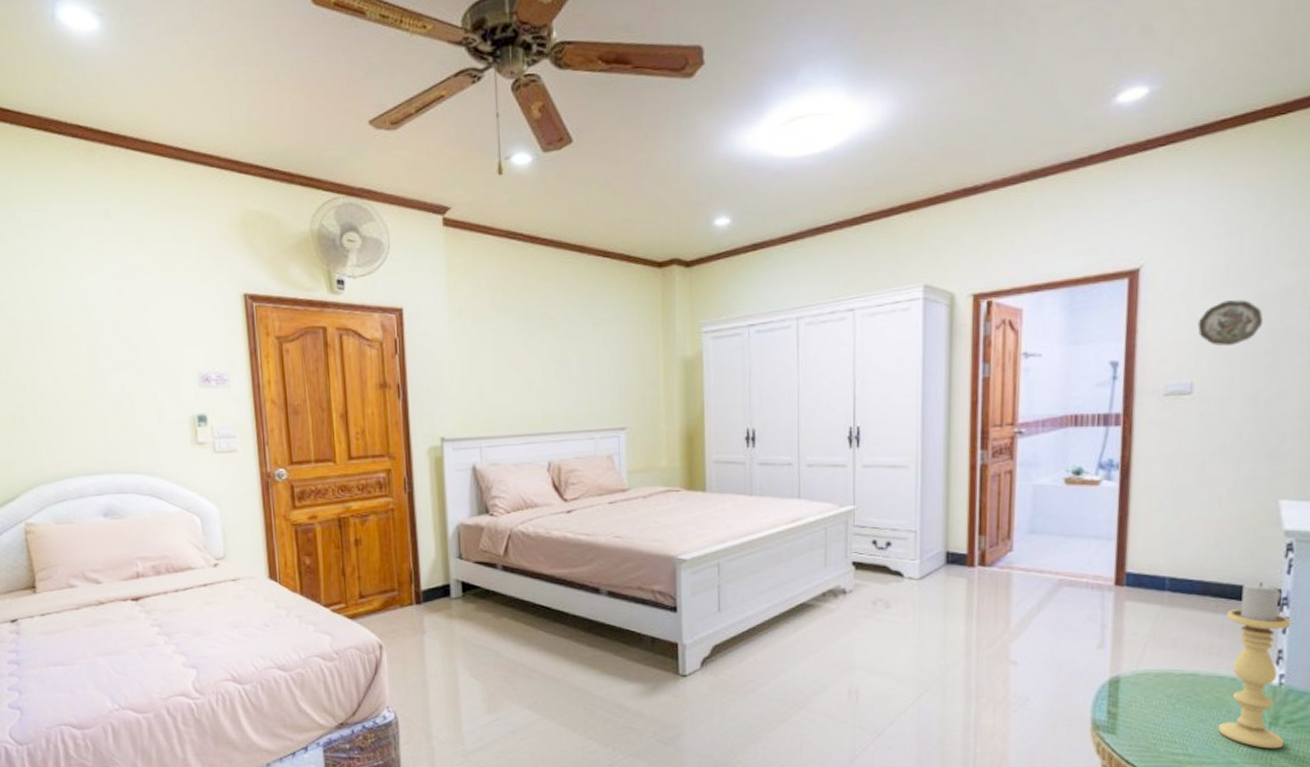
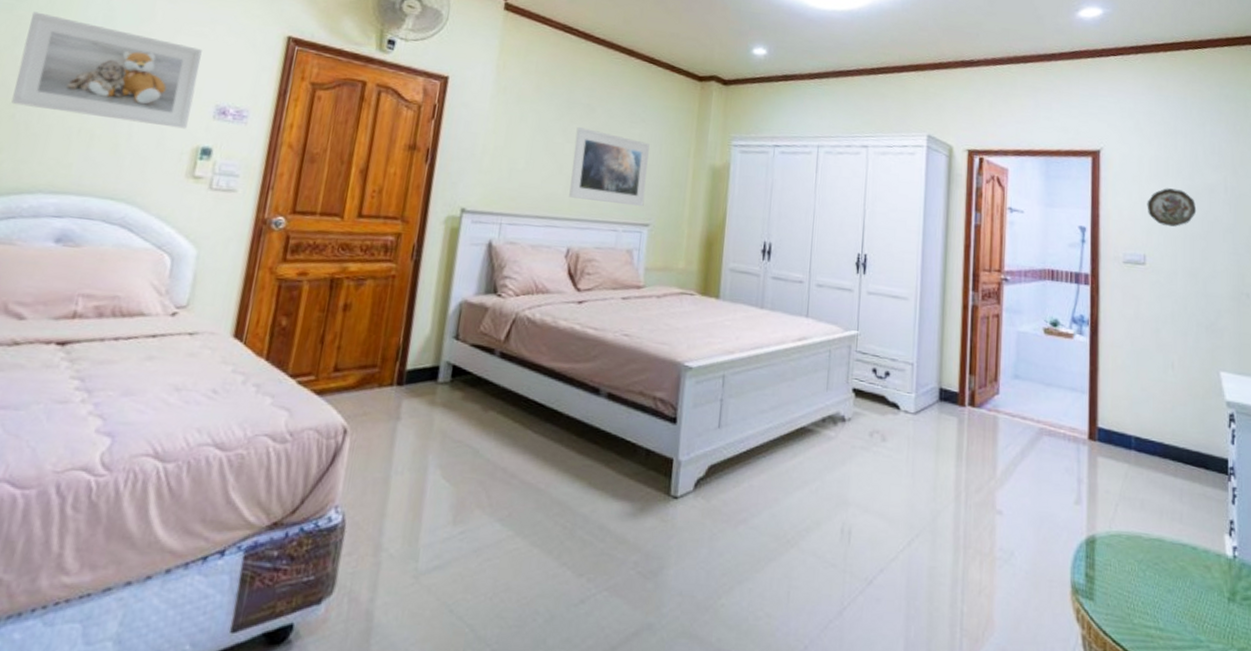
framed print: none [20,310,179,401] -> present [11,11,202,129]
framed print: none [538,339,618,412] -> present [569,127,650,207]
candle holder: present [1217,581,1291,749] -> none [1184,449,1243,628]

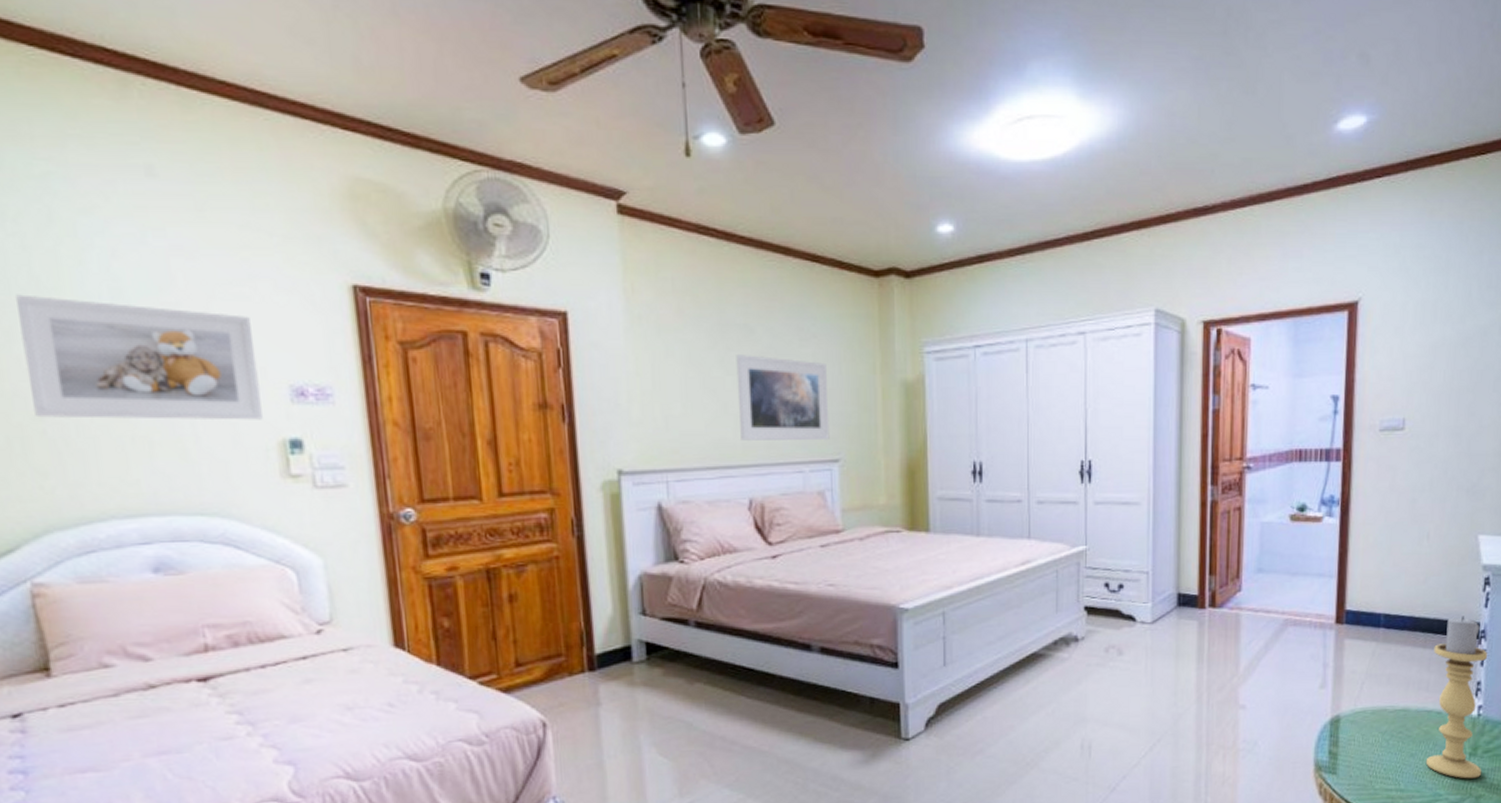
decorative plate: present [1147,188,1197,227] -> none [1409,337,1466,382]
candle holder: none [1184,449,1243,628] -> present [1425,615,1488,779]

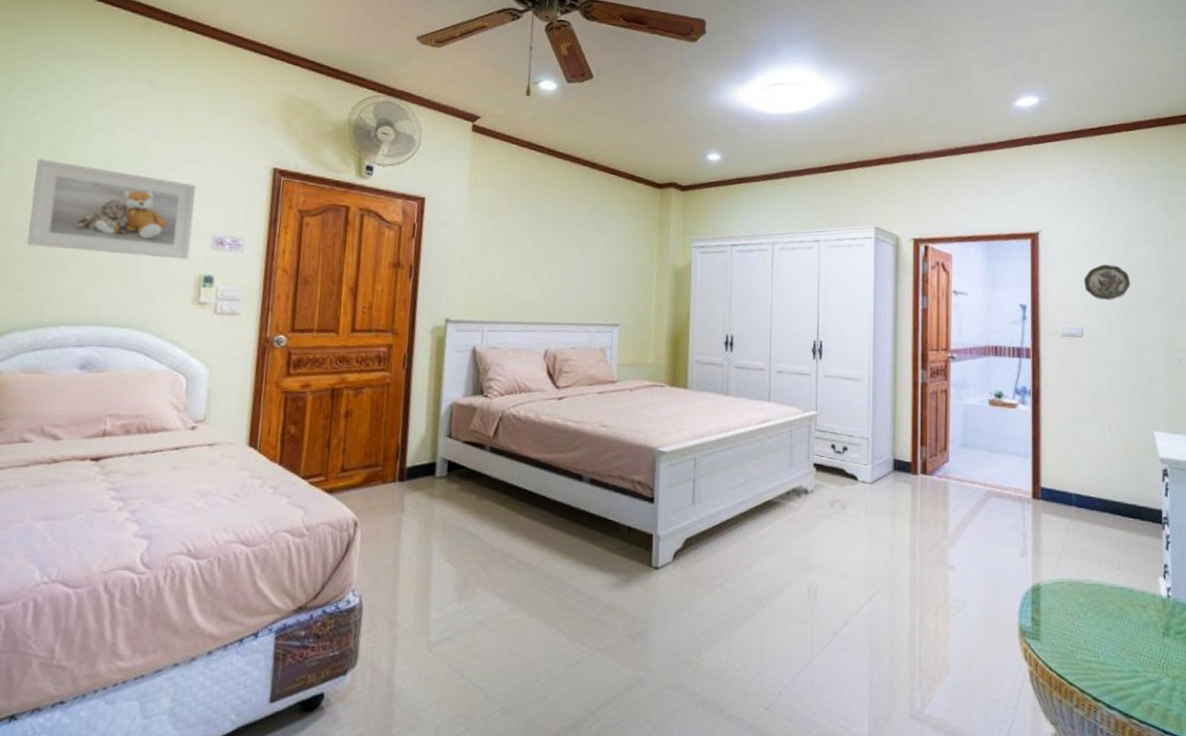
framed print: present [736,355,830,441] -> none [544,238,616,309]
decorative plate: none [1409,337,1466,382] -> present [1084,264,1131,300]
candle holder: present [1425,615,1488,779] -> none [1122,502,1176,659]

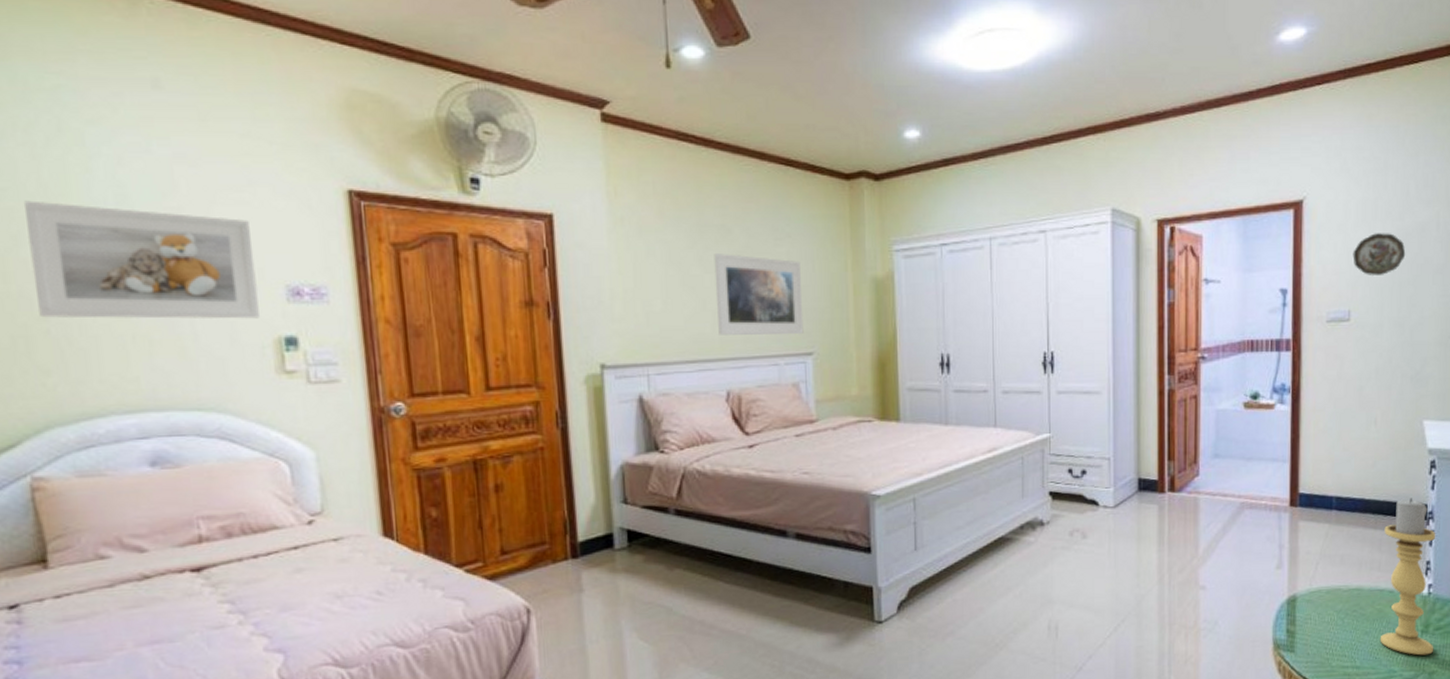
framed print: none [544,238,616,309] -> present [714,254,804,335]
candle holder: none [1122,502,1176,659] -> present [1379,497,1436,656]

